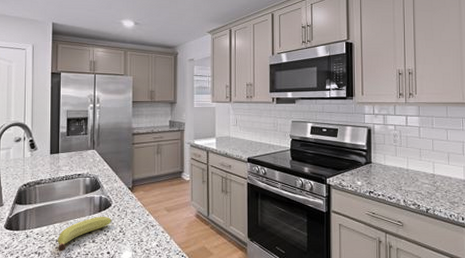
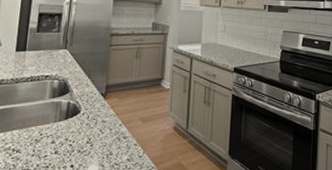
fruit: present [57,216,112,252] -> none [14,124,80,163]

